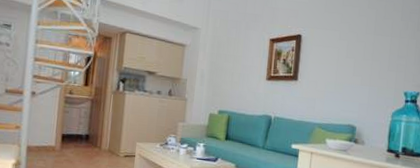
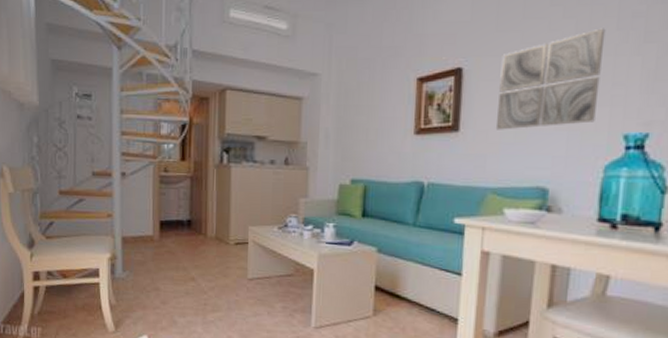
wall art: none [322,18,394,82] -> present [495,28,606,130]

